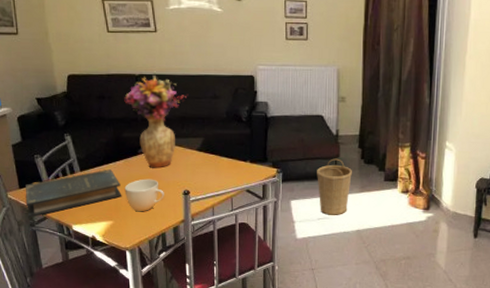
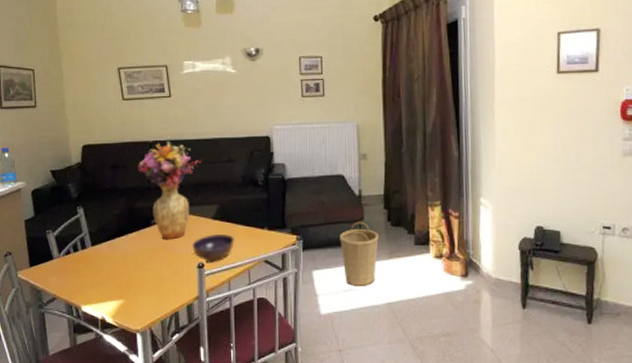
book: present [25,169,122,218] -> none [36,243,134,298]
cup: present [124,179,164,212] -> none [136,252,178,289]
bowl: none [178,165,218,189] -> present [192,234,234,262]

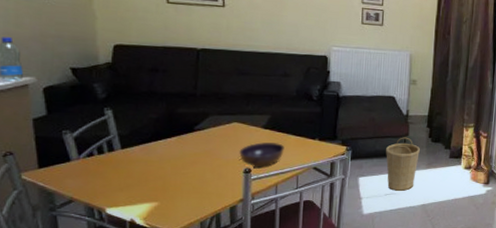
flower arrangement: present [138,136,201,240] -> none [182,46,254,146]

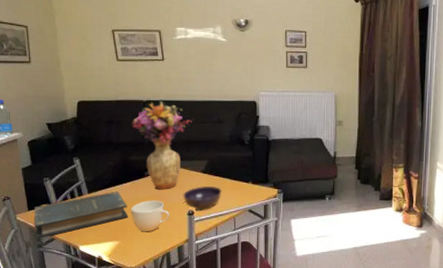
book: none [47,146,172,201] -> present [34,191,129,239]
cup: none [175,157,222,192] -> present [131,200,169,232]
flower arrangement: none [182,46,254,146] -> present [132,97,192,190]
basket: present [386,137,420,191] -> none [316,179,349,233]

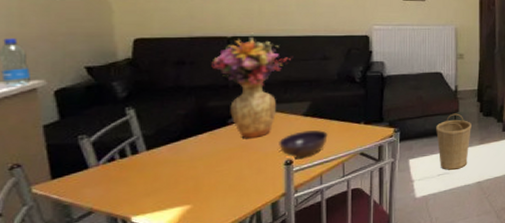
book: present [34,191,129,239] -> none [62,145,205,215]
cup: present [131,200,169,232] -> none [208,151,261,191]
basket: none [316,179,349,233] -> present [436,113,471,170]

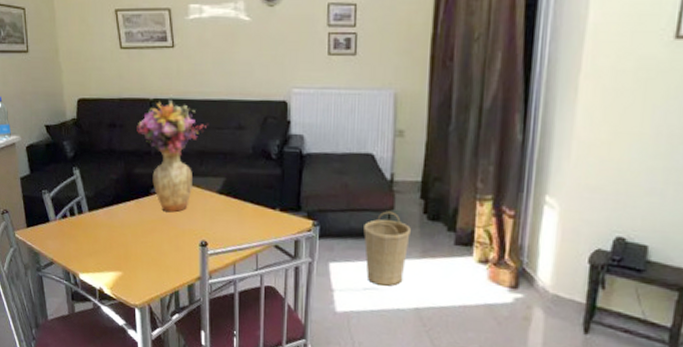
bowl: present [279,130,328,158] -> none [195,210,242,240]

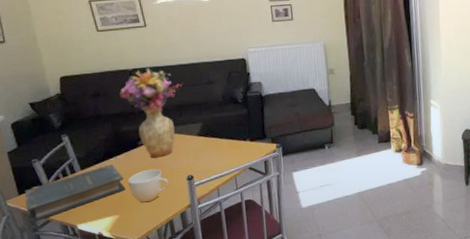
book: none [33,210,132,261] -> present [25,164,126,223]
cup: none [135,224,179,264] -> present [127,168,169,203]
basket: present [363,211,411,286] -> none [314,127,348,182]

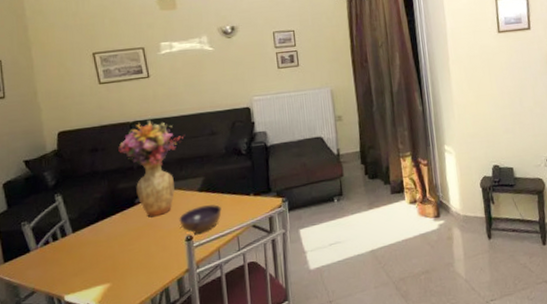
book: present [25,164,126,223] -> none [11,225,120,295]
cup: present [127,168,169,203] -> none [122,229,166,269]
bowl: none [180,148,220,174] -> present [179,204,222,234]

